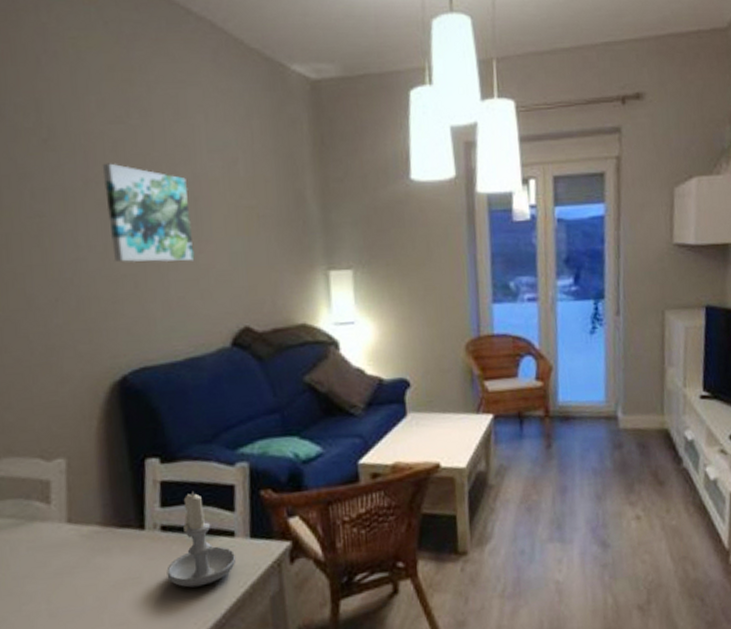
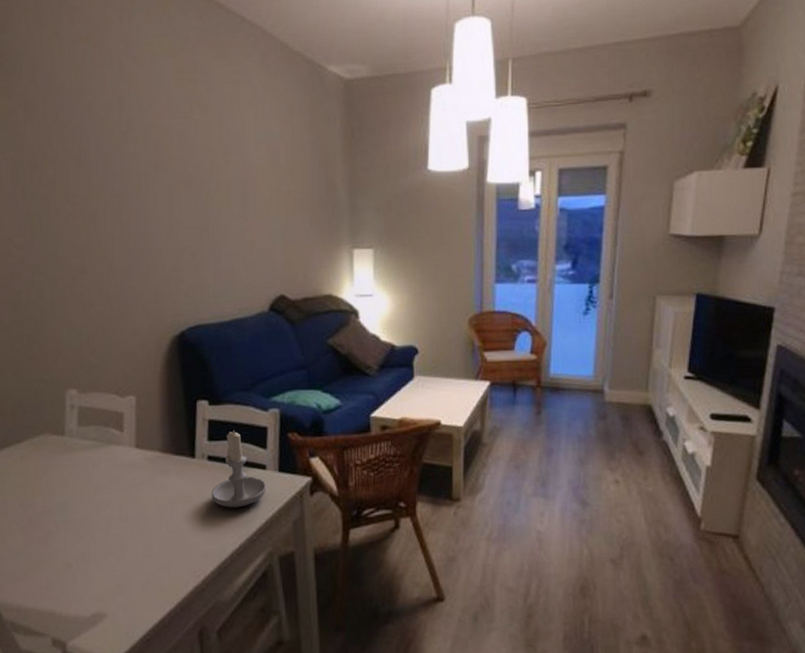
wall art: present [102,163,195,263] -> none [169,152,242,238]

